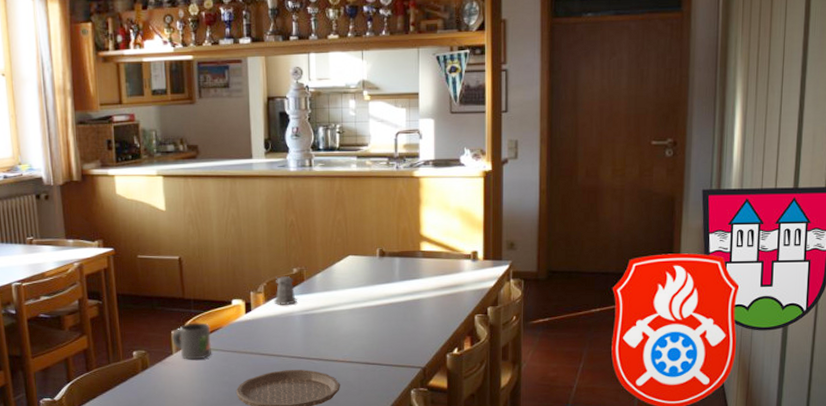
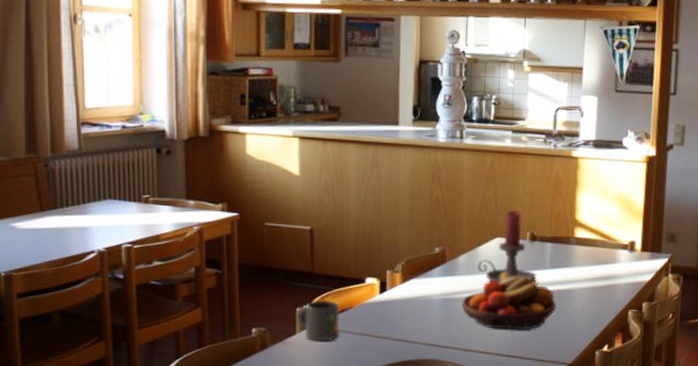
pepper shaker: present [274,275,297,305] -> none [412,254,437,287]
fruit bowl: none [321,286,408,340] -> present [461,271,557,330]
candle holder: none [333,230,388,298] -> present [477,210,537,284]

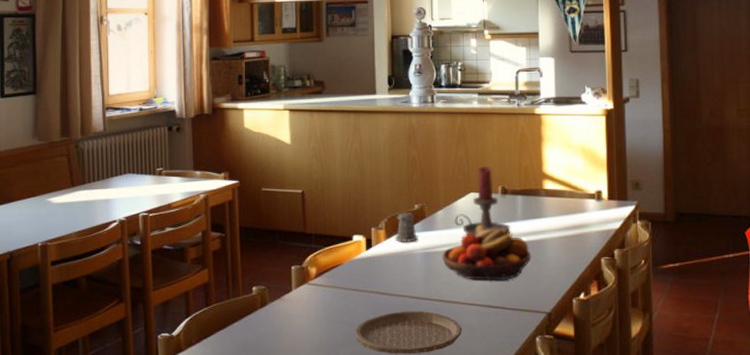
mug: present [297,300,340,341] -> none [293,258,332,297]
pepper shaker: none [412,254,437,287] -> present [395,211,418,242]

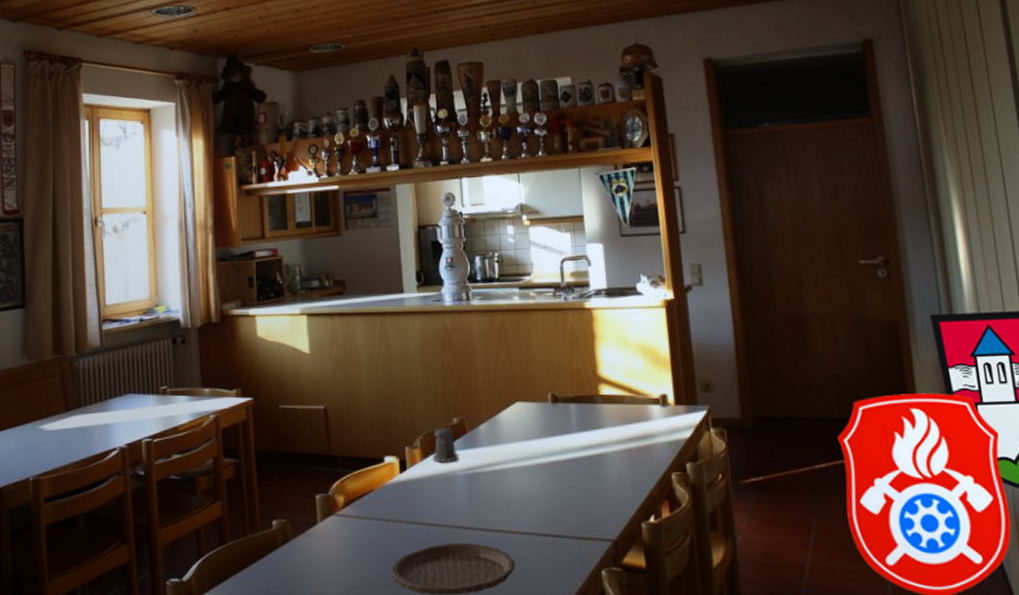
fruit bowl: present [442,224,532,281] -> none [487,439,591,505]
candle holder: present [454,167,511,236] -> none [499,371,565,453]

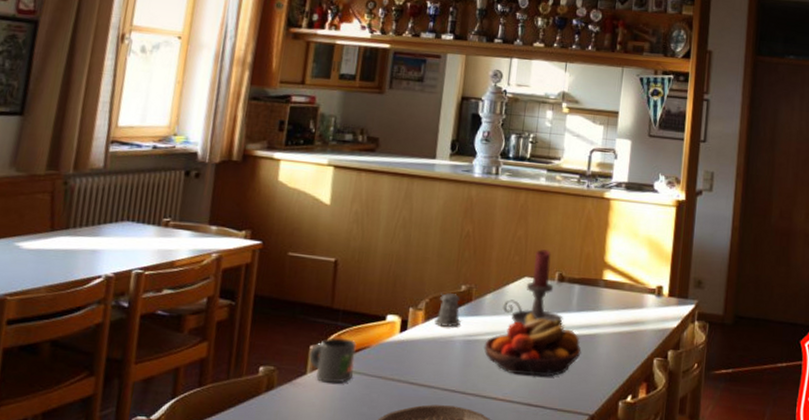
mug: none [317,484,362,531] -> present [309,337,357,383]
fruit bowl: none [487,439,591,505] -> present [484,313,581,377]
candle holder: none [499,371,565,453] -> present [503,249,563,326]

